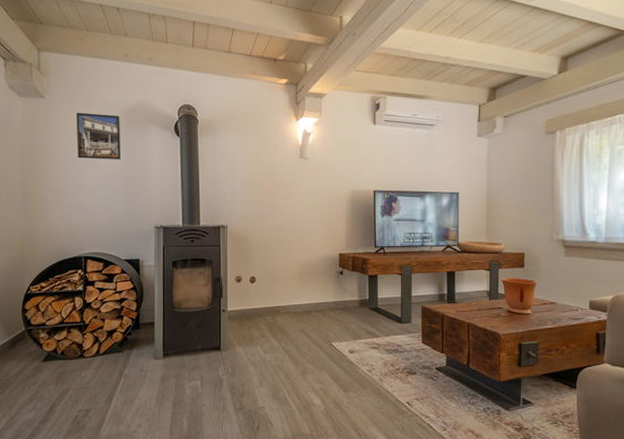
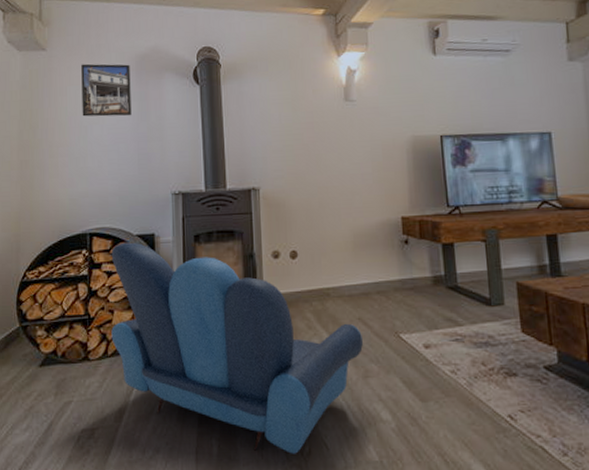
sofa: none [103,265,303,429] -> present [111,242,363,454]

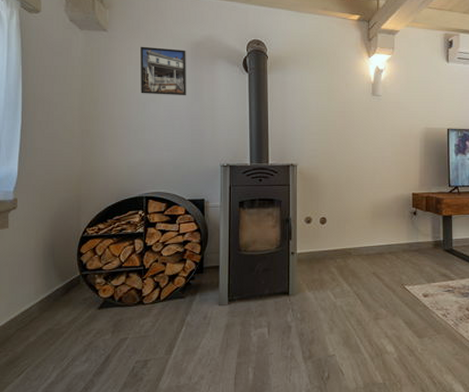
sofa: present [111,242,363,454] -> none [164,205,375,378]

